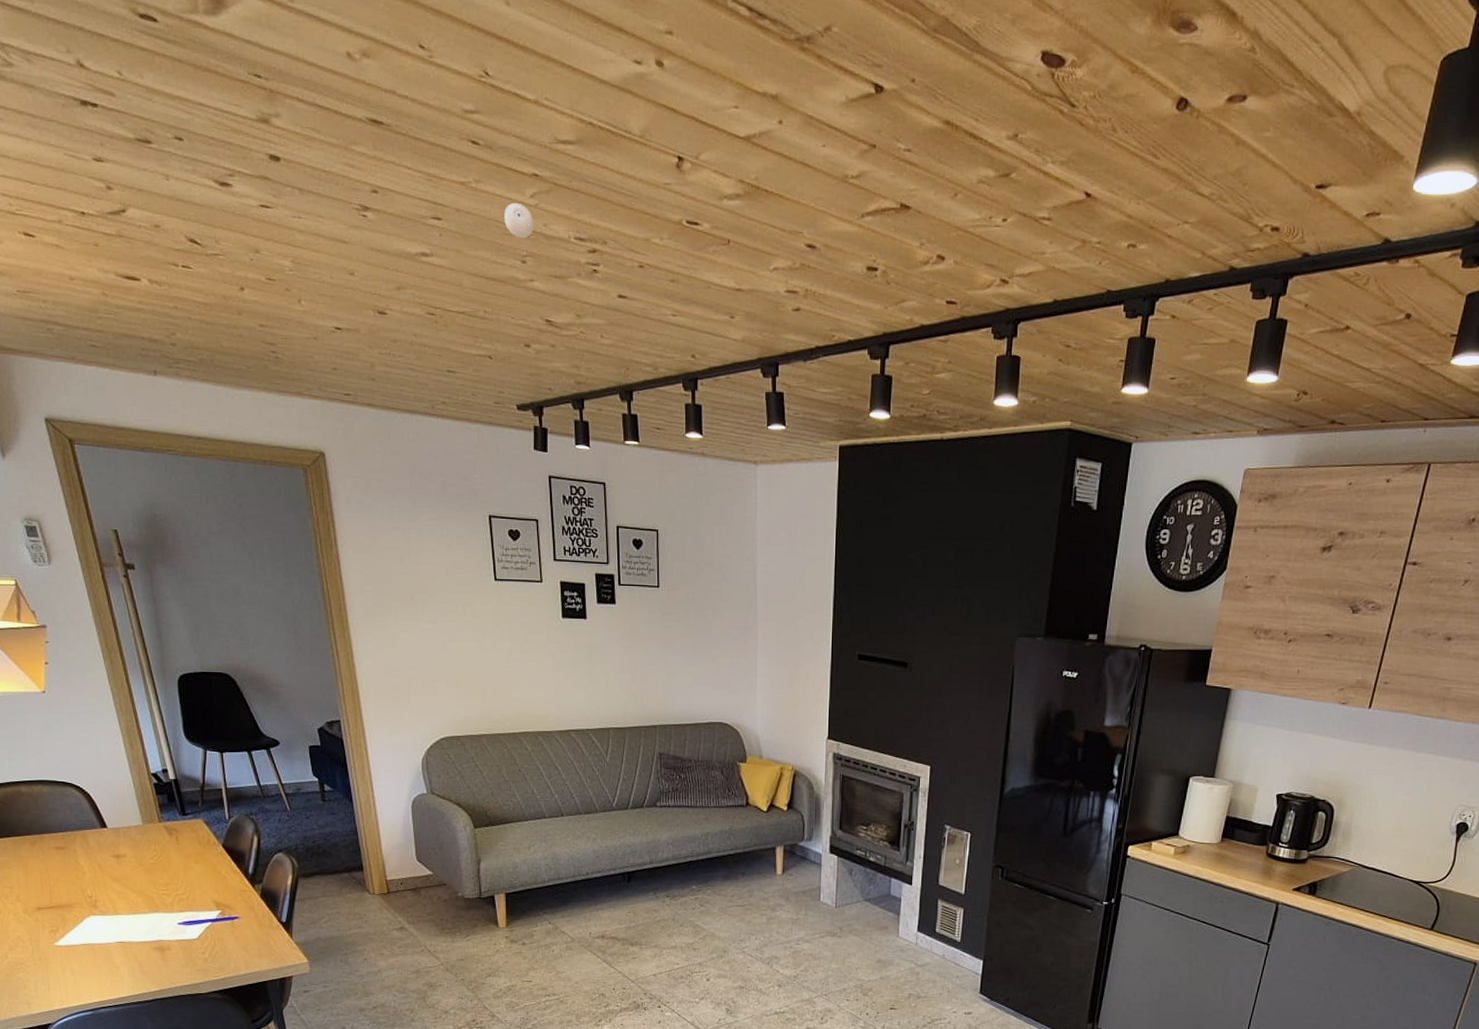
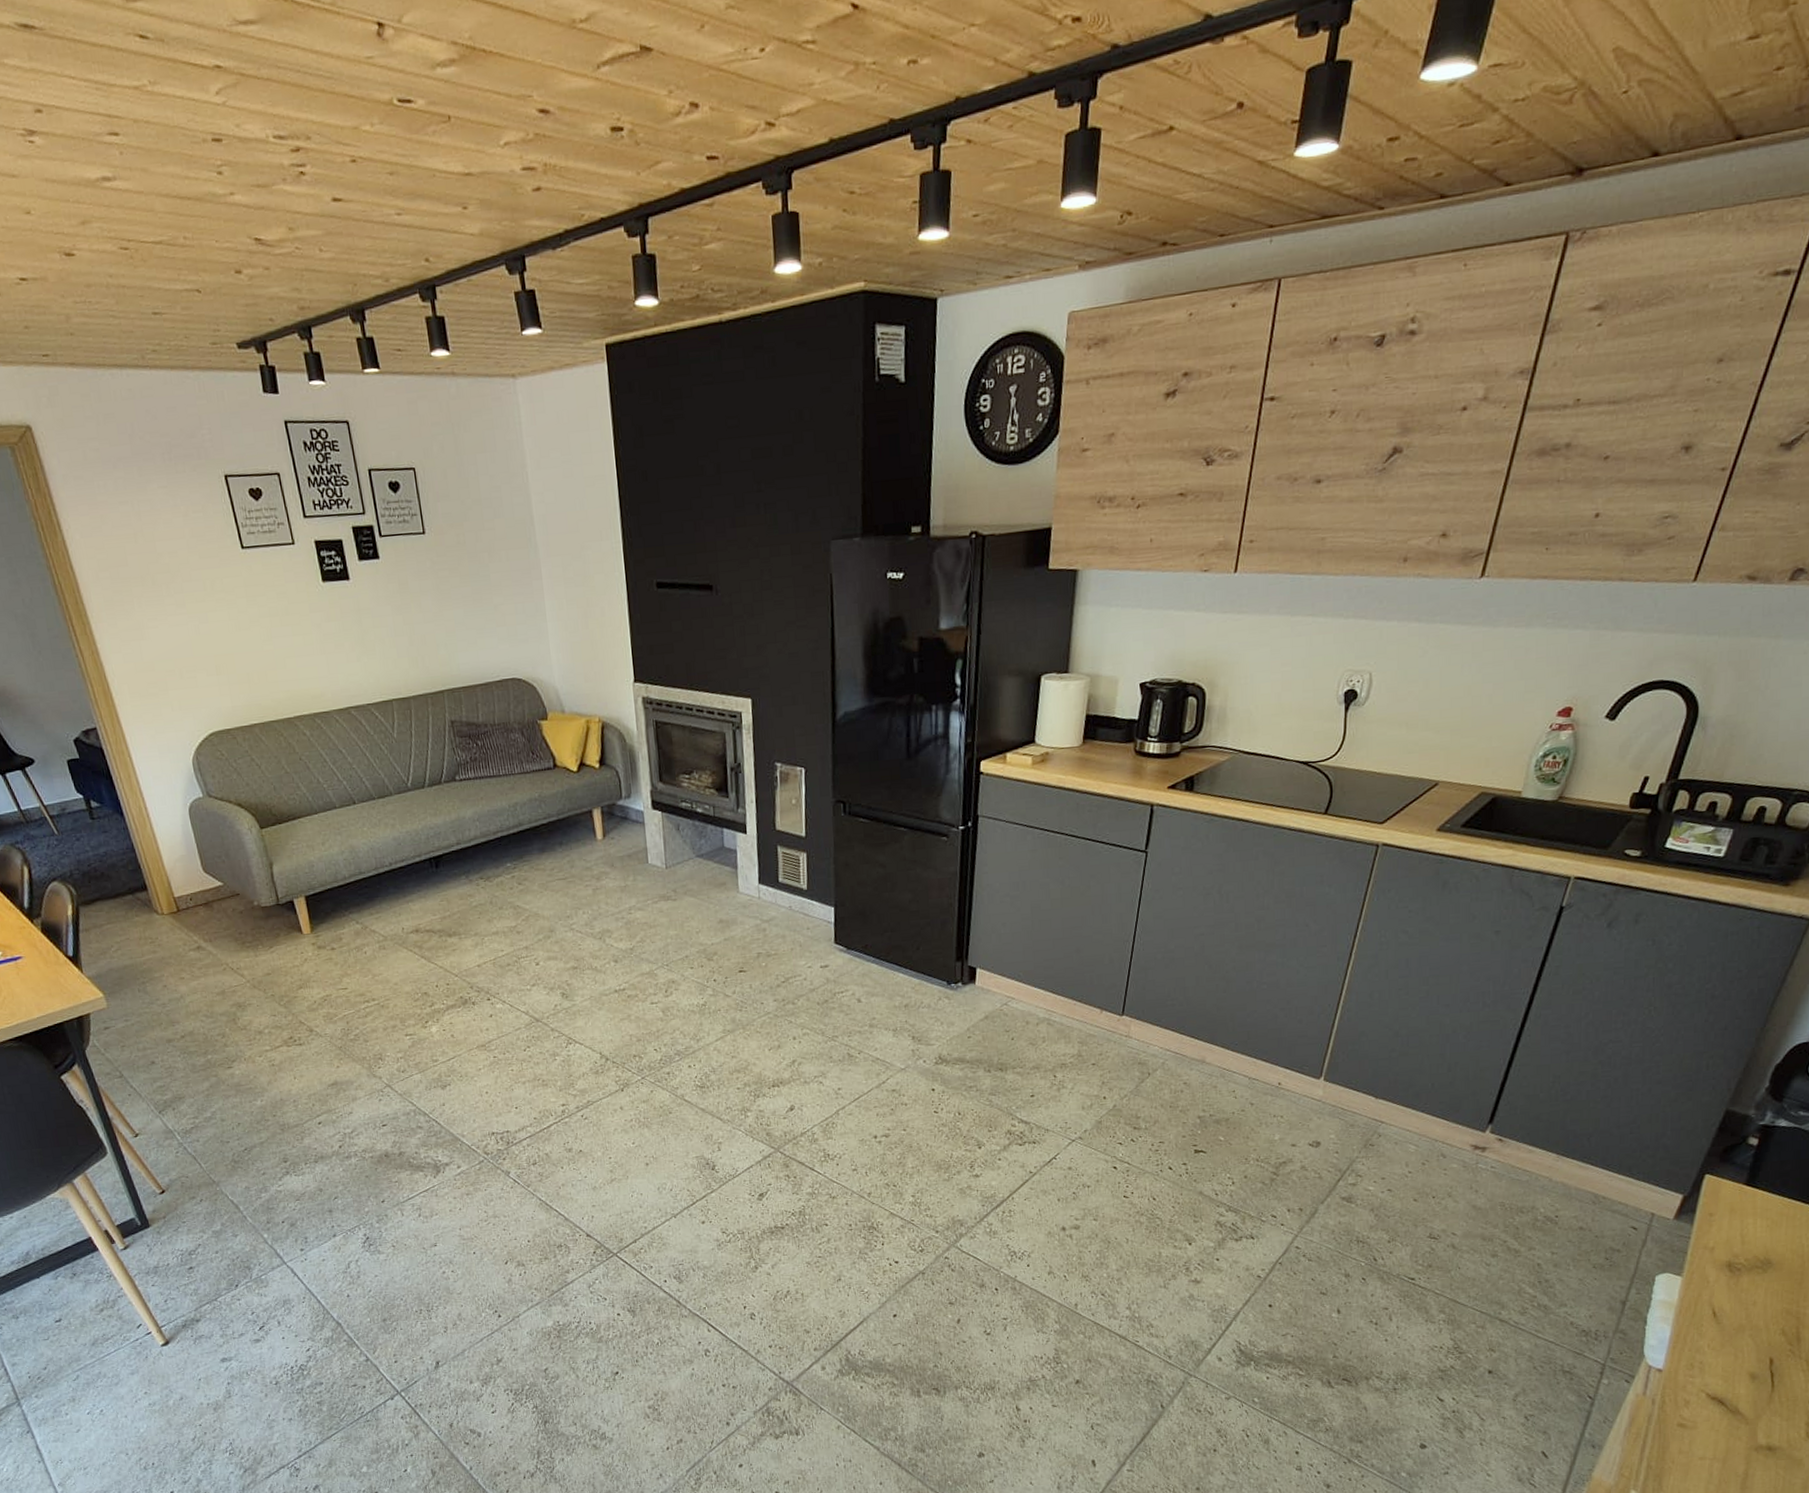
eyeball: present [505,202,534,239] -> none [189,103,226,146]

